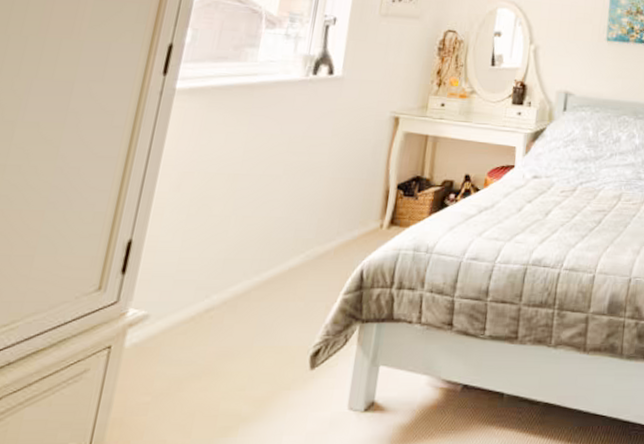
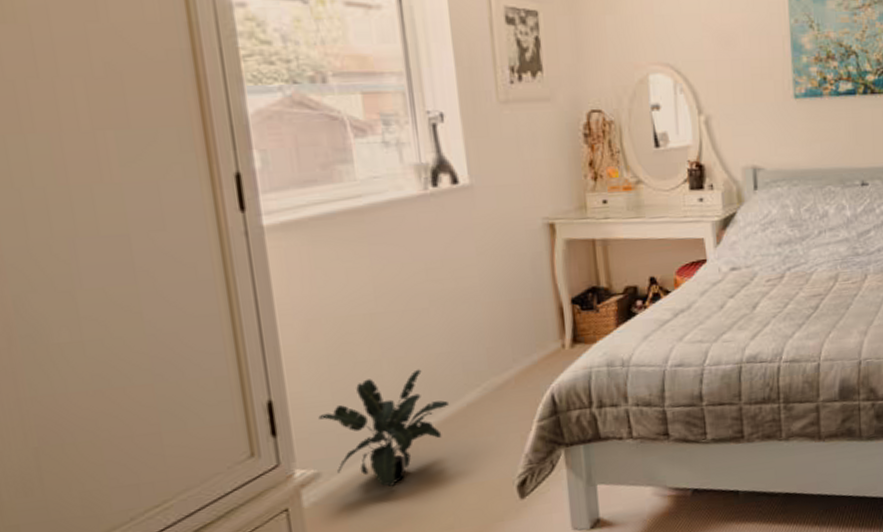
potted plant: none [164,229,274,338] -> present [318,369,449,487]

